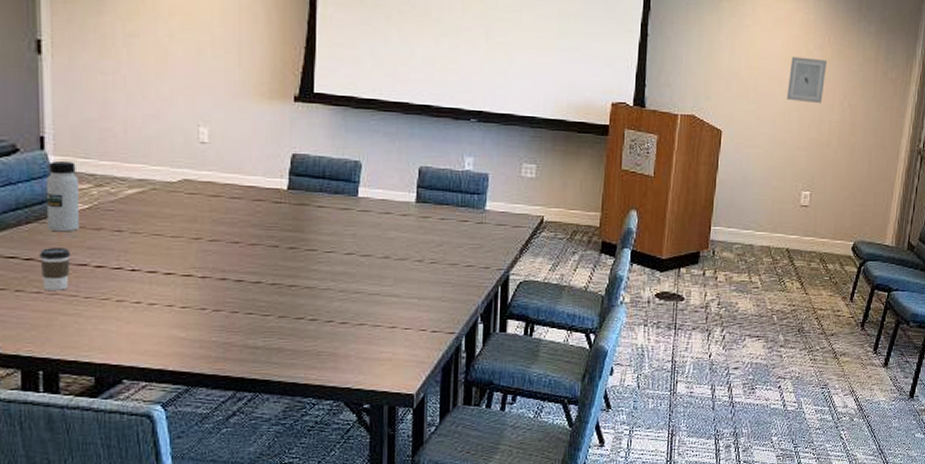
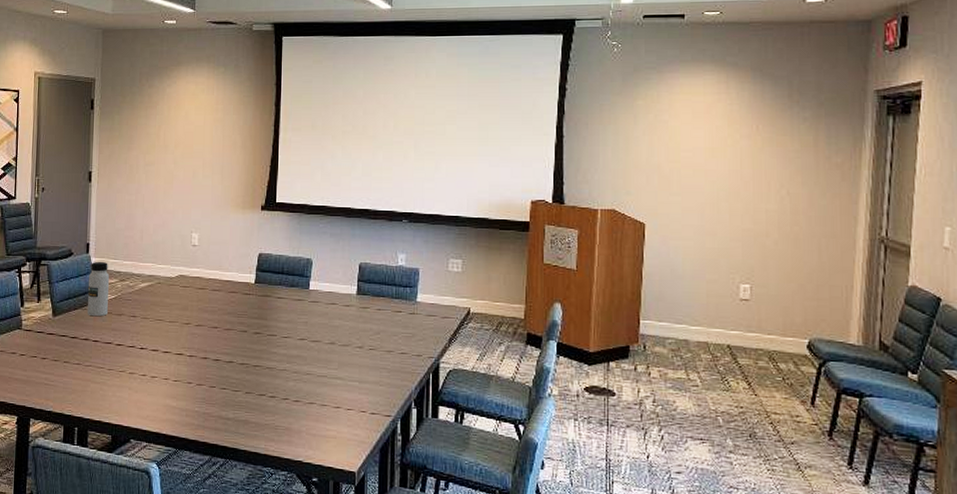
coffee cup: present [39,248,71,291] -> none [81,329,101,363]
wall art: present [786,56,828,104] -> none [713,147,758,193]

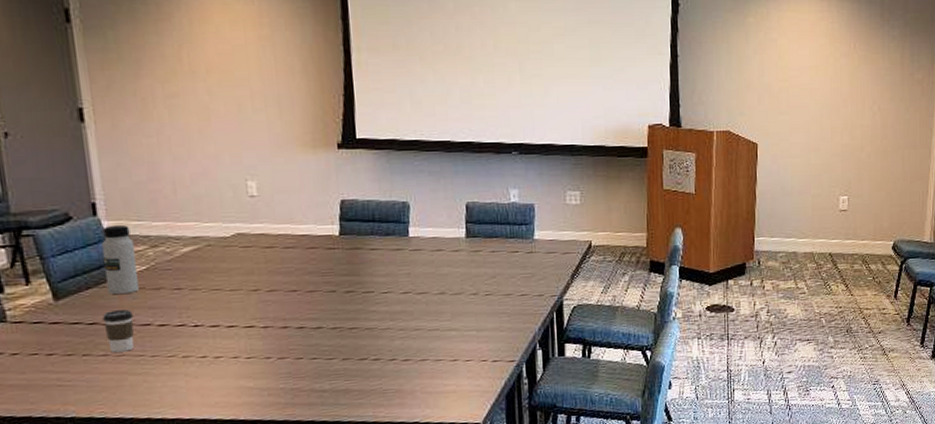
coffee cup: none [81,329,101,363] -> present [102,310,134,352]

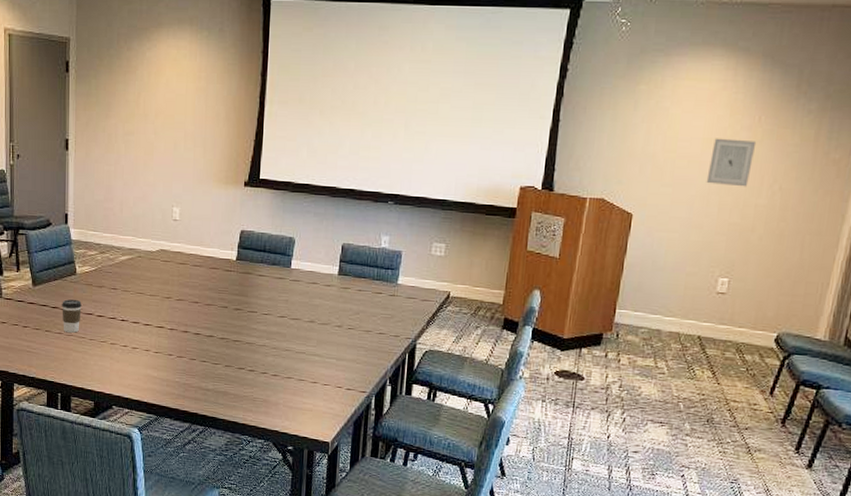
water bottle: present [102,224,139,295] -> none [68,232,89,288]
wall art: none [817,65,855,110] -> present [706,138,757,187]

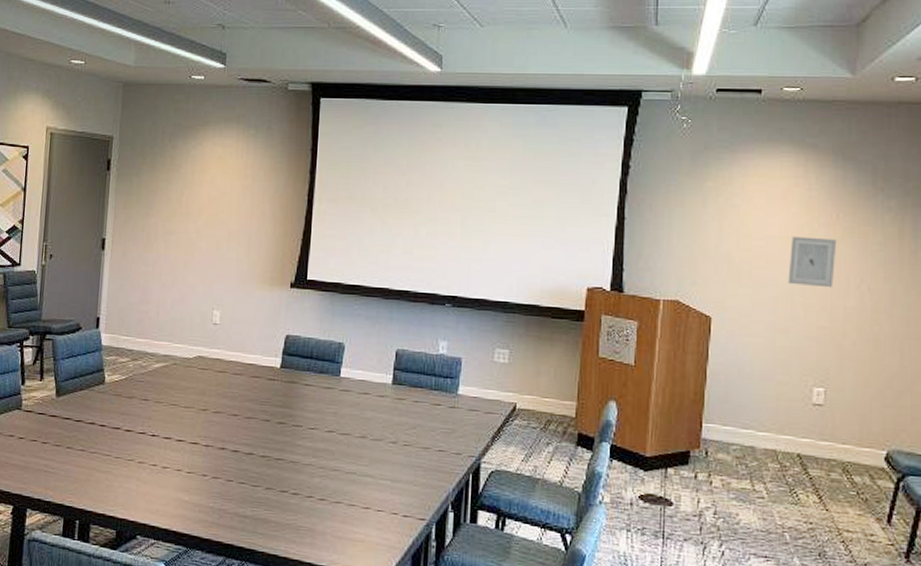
coffee cup: present [62,299,82,333] -> none [86,412,109,450]

